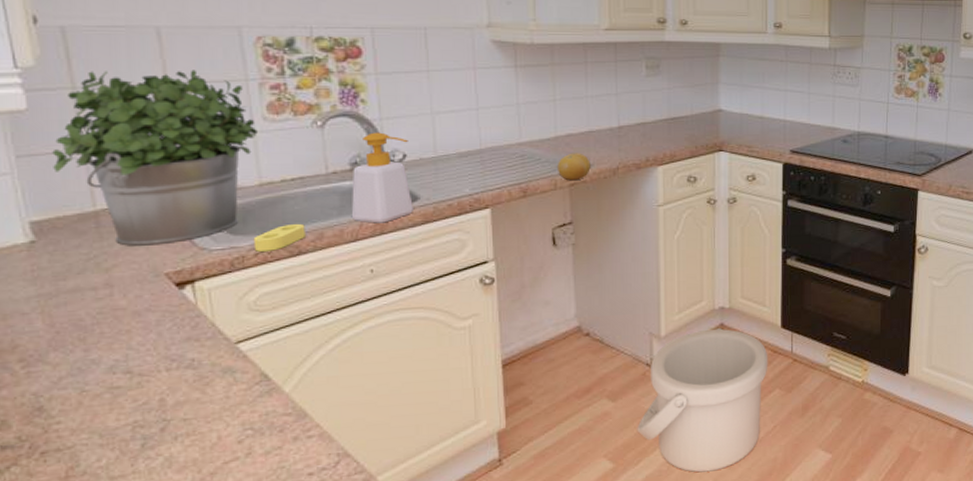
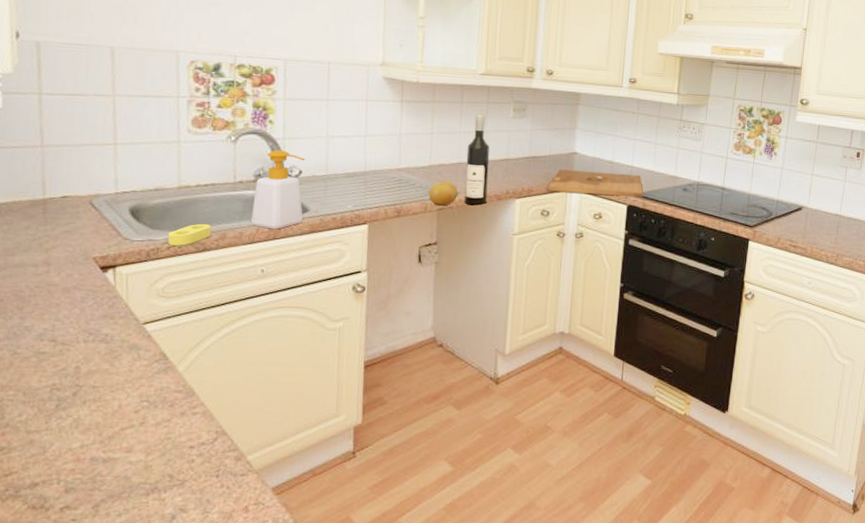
potted plant: present [52,70,258,246] -> none [16,80,182,233]
bottle: none [597,73,624,178] -> present [464,113,490,206]
bucket: present [637,327,768,473] -> none [476,350,600,484]
platter: none [693,129,799,155] -> present [548,169,643,198]

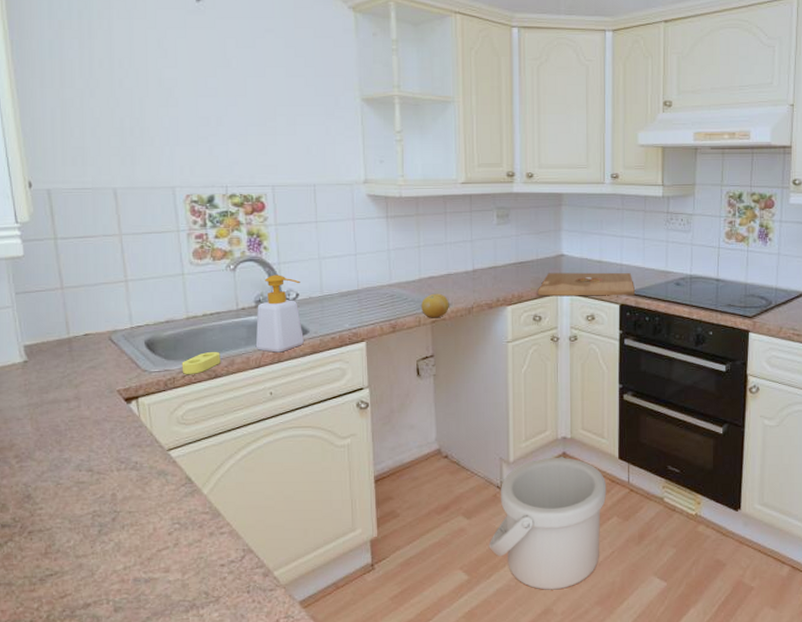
bottle: present [464,113,490,206] -> none [454,222,478,316]
bucket: none [476,350,600,484] -> present [488,456,607,590]

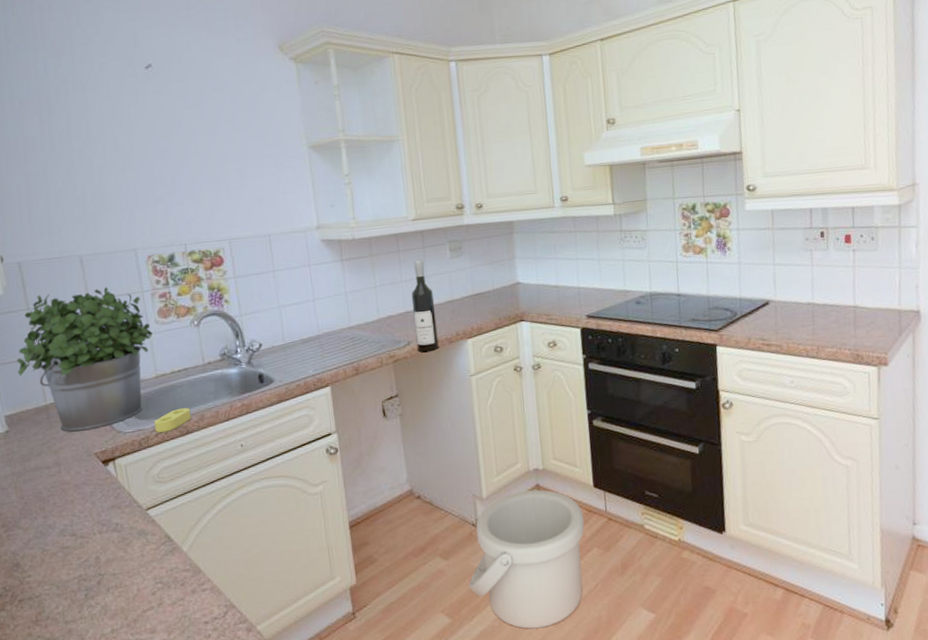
potted plant: none [40,223,186,367] -> present [17,287,152,432]
soap bottle: present [255,275,304,353] -> none [222,326,270,405]
fruit: present [421,293,449,318] -> none [382,332,410,358]
bottle: none [454,222,478,316] -> present [411,258,439,353]
platter: present [538,272,635,296] -> none [497,295,595,326]

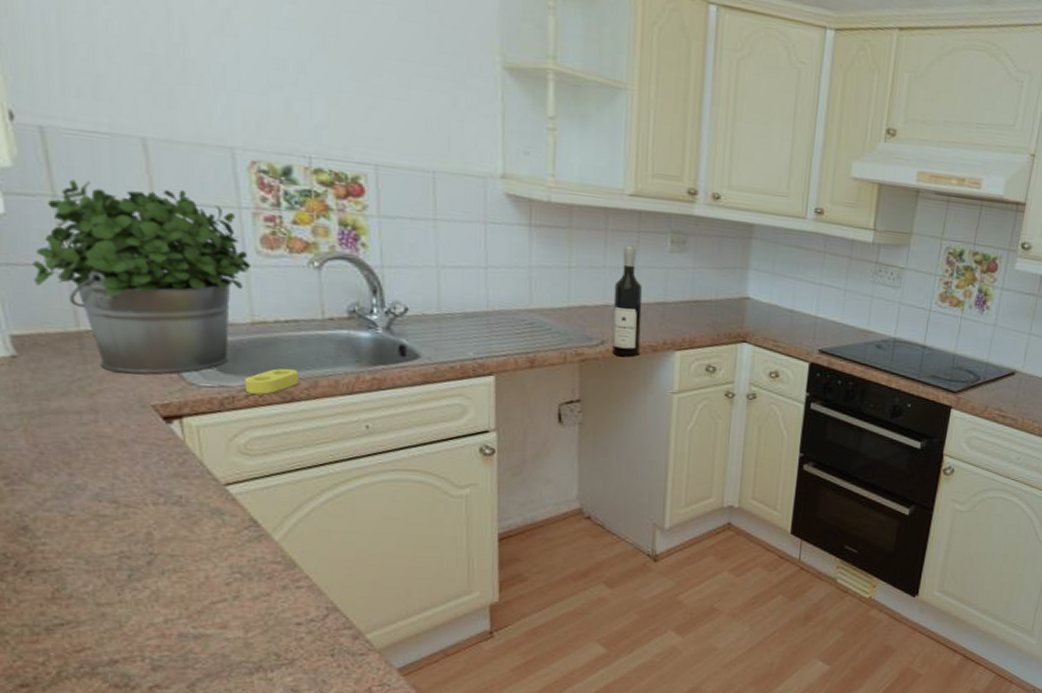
bucket: present [468,488,585,629] -> none [632,526,775,668]

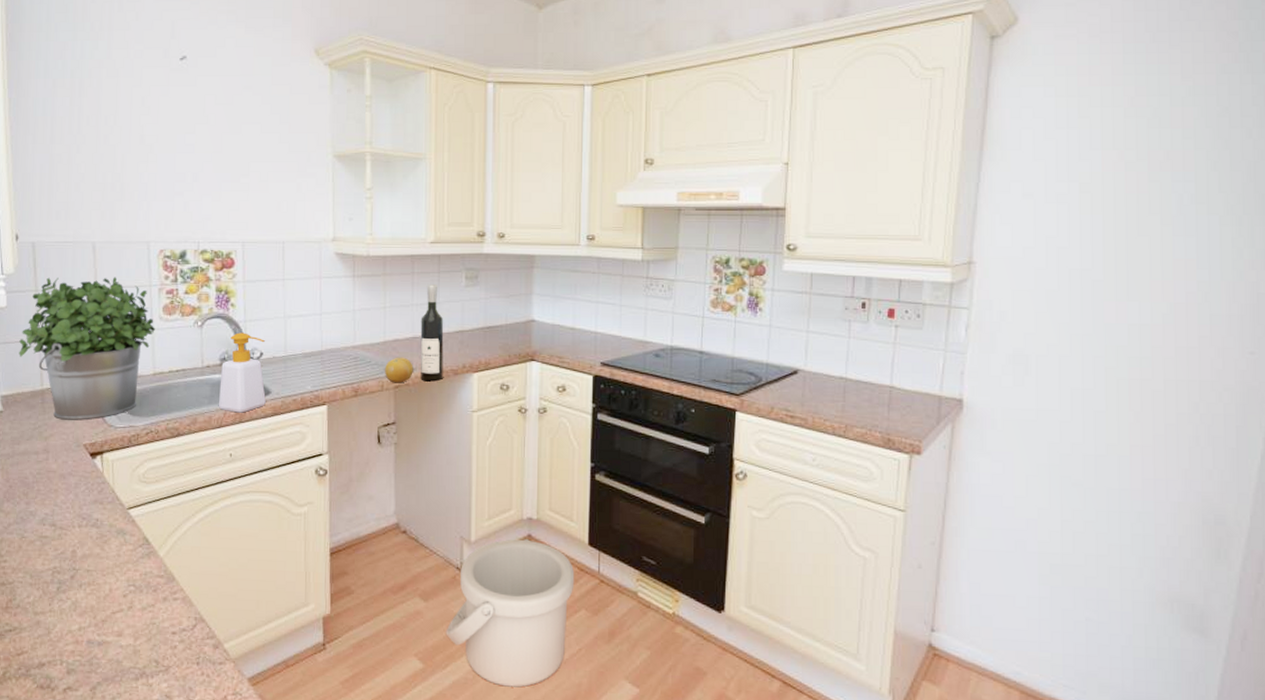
sponge: present [244,368,299,396] -> none [146,409,184,433]
soap bottle: none [347,280,413,379] -> present [218,332,266,413]
fruit: none [568,326,604,357] -> present [385,357,413,383]
bucket: none [632,526,775,668] -> present [446,538,575,688]

